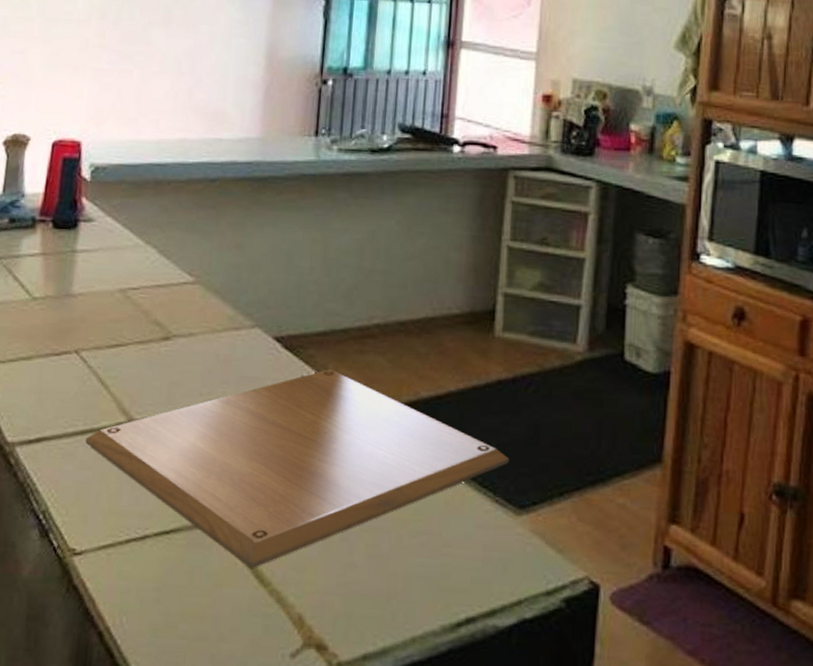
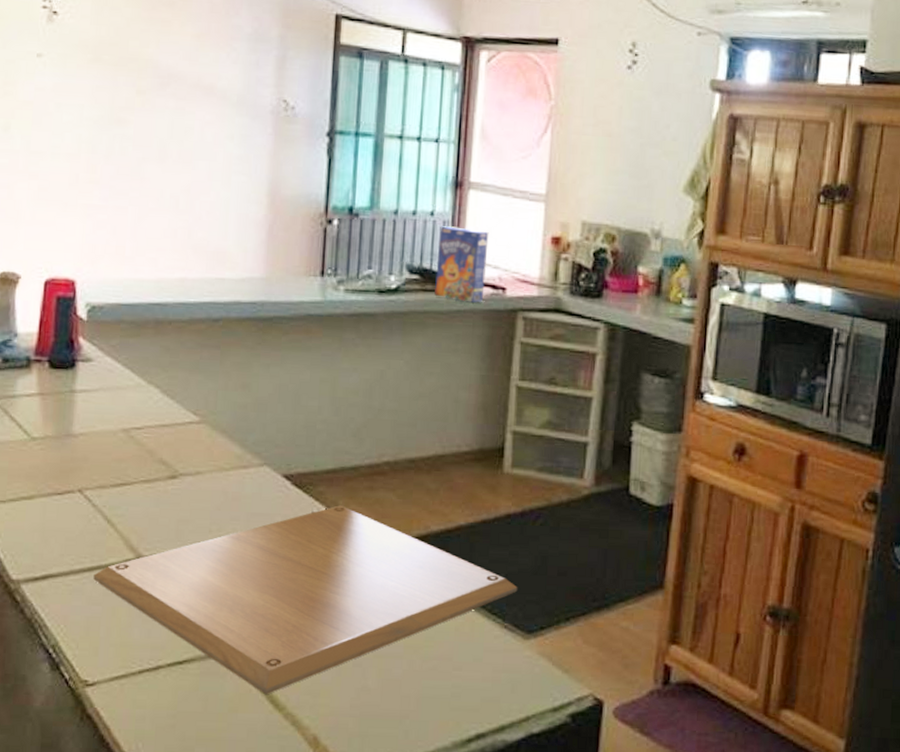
cereal box: none [426,84,480,162] -> present [435,225,489,303]

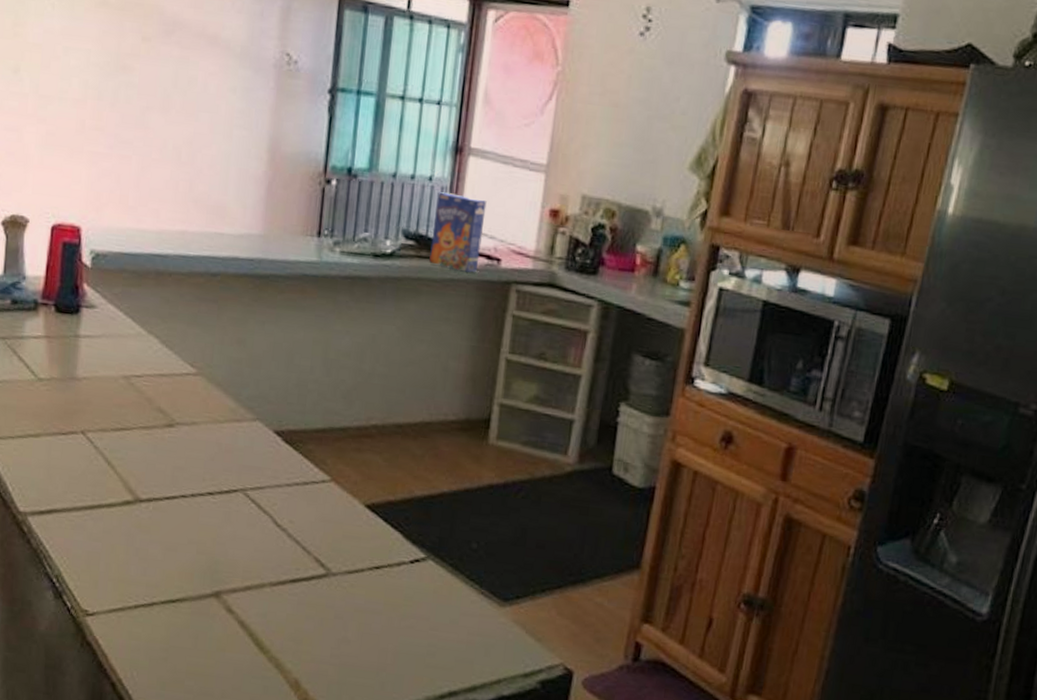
chopping board: present [93,505,518,695] -> none [94,464,497,638]

